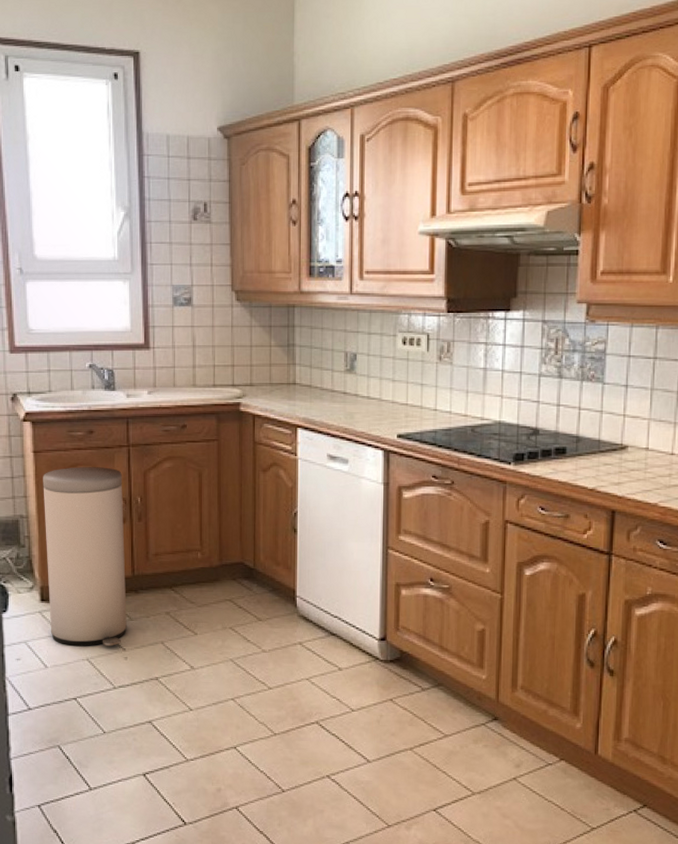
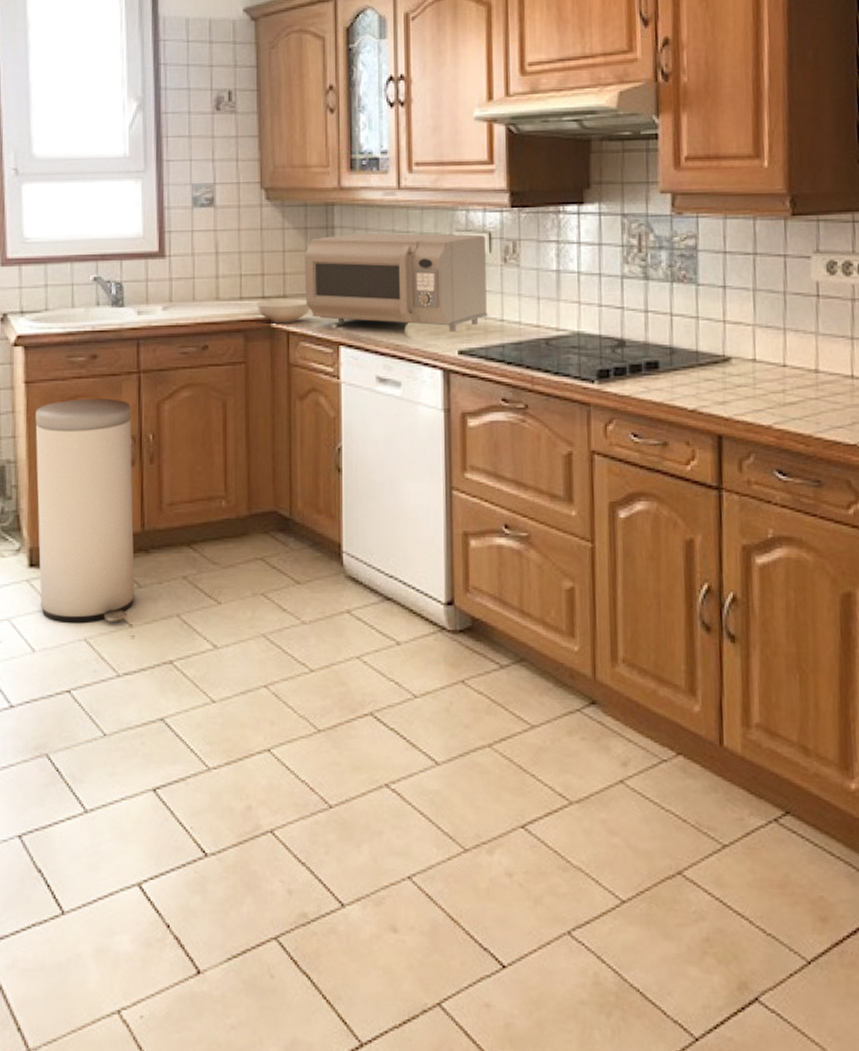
bowl: none [227,387,273,408] -> present [256,299,310,324]
microwave: none [269,331,424,418] -> present [305,233,488,332]

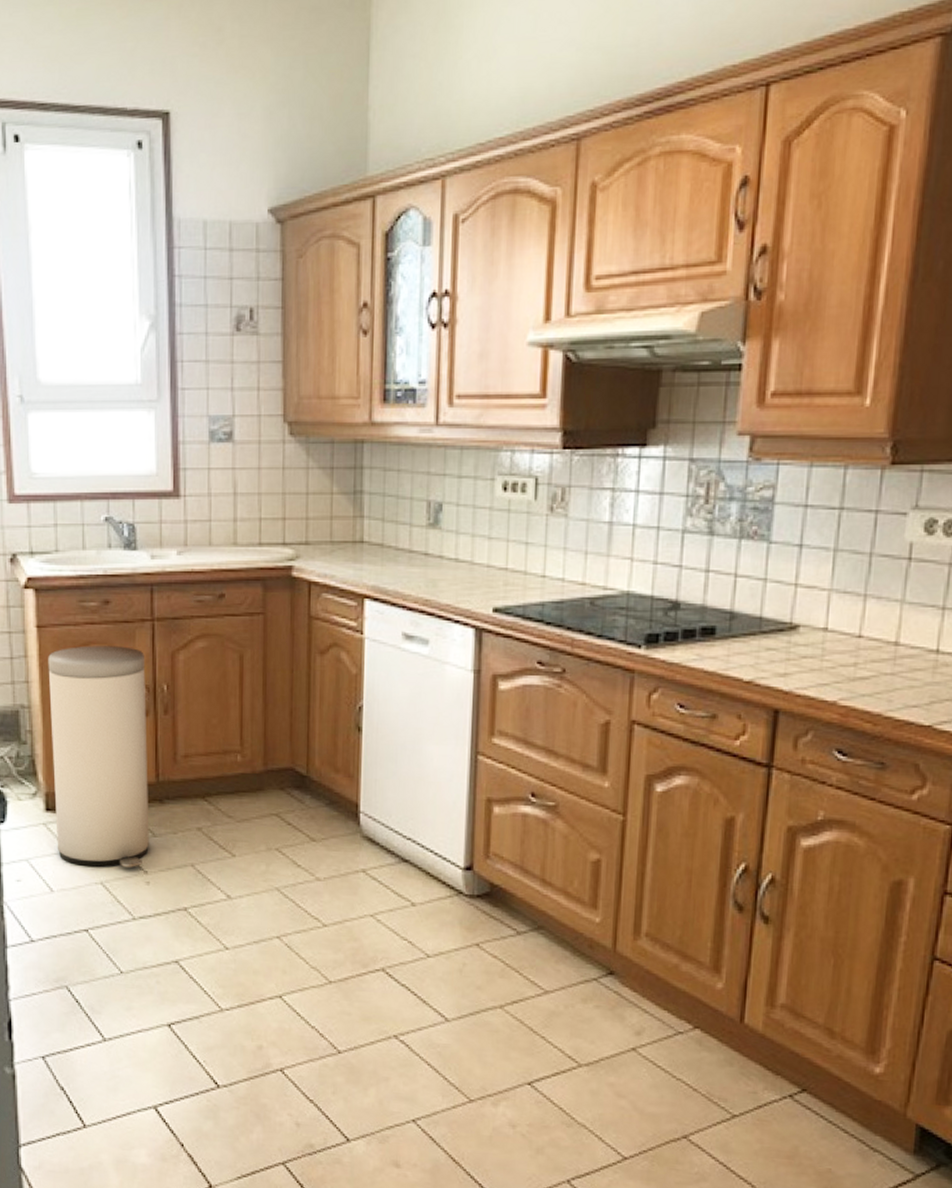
bowl: present [256,299,310,324] -> none [276,546,334,573]
microwave: present [305,233,488,332] -> none [329,474,531,587]

